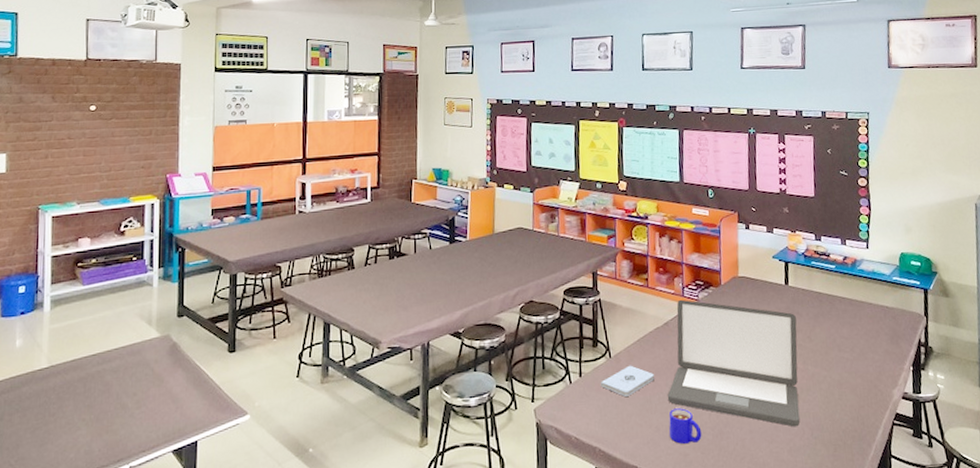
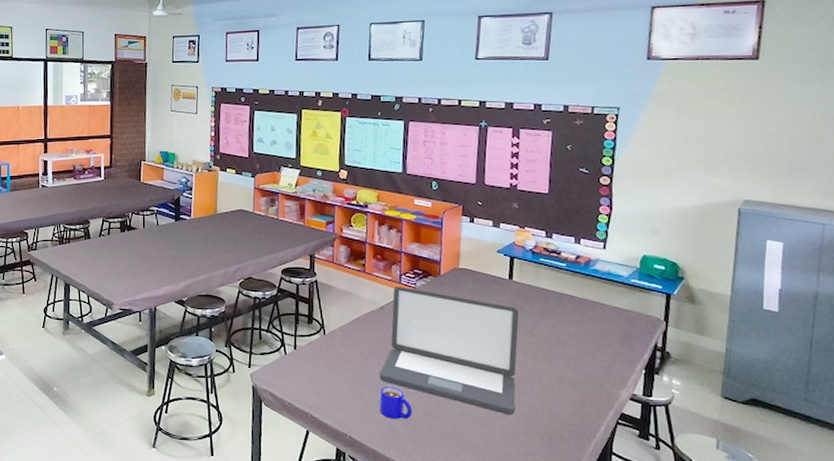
notepad: present [600,365,654,397] -> none [314,343,367,371]

